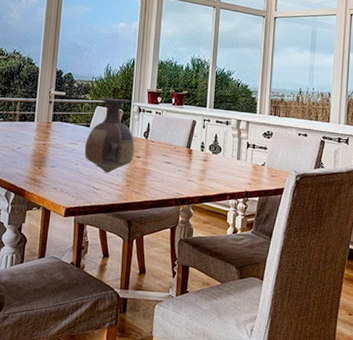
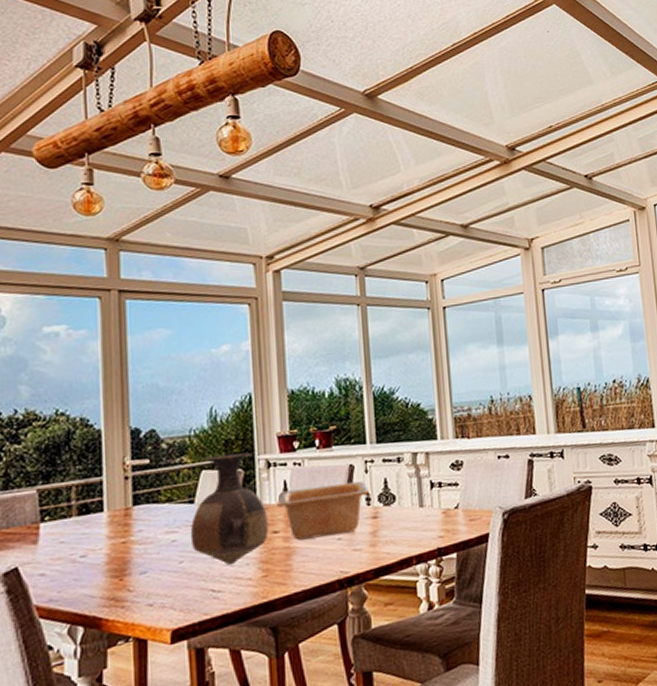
serving bowl: none [142,130,205,168] -> present [277,480,371,540]

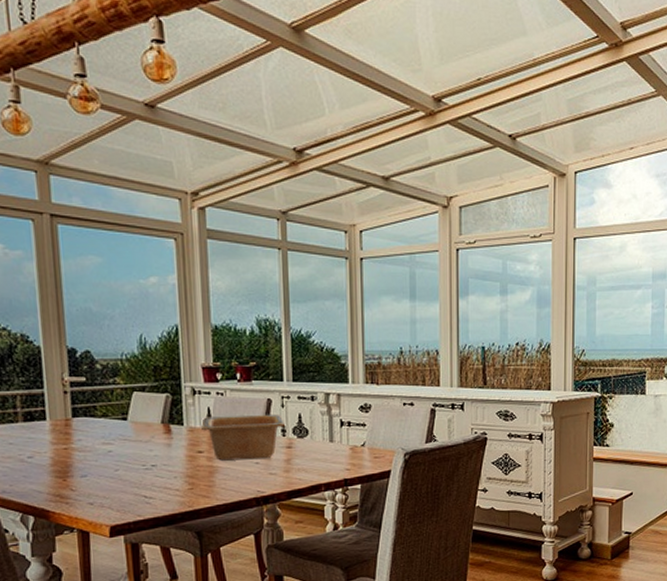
vase: present [190,452,269,565] -> none [124,379,194,476]

